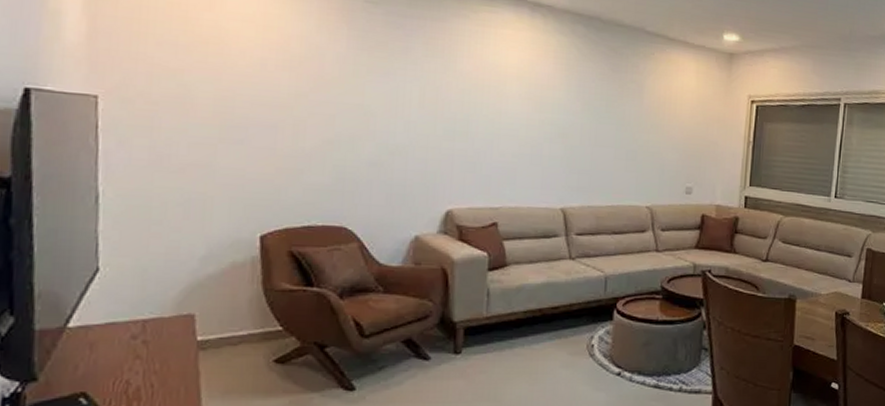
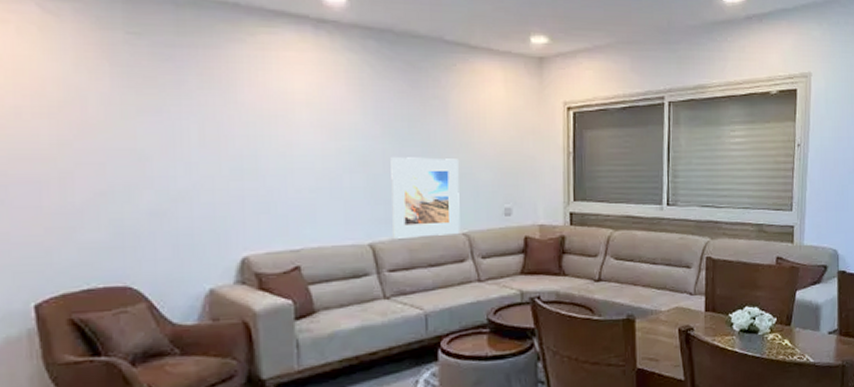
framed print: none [583,132,648,207] -> present [391,157,460,239]

